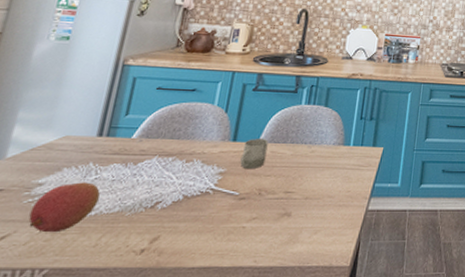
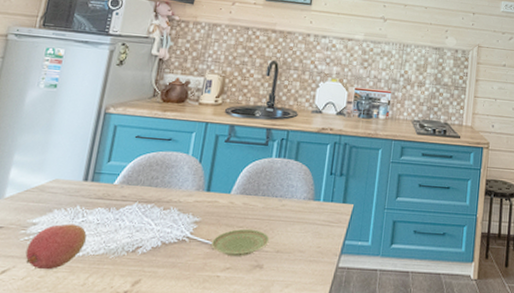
plate: none [236,177,298,205] -> present [210,228,270,257]
cup: present [240,139,269,168] -> none [214,190,241,219]

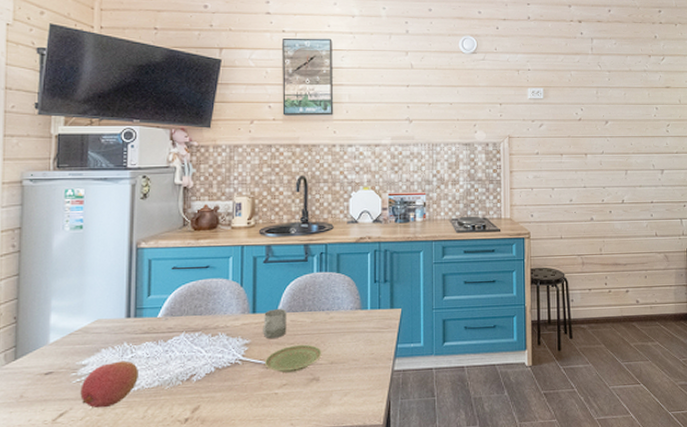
cup: none [214,190,241,219] -> present [263,309,287,338]

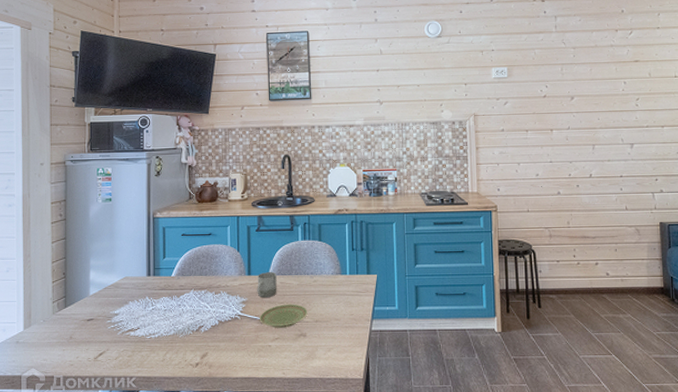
fruit: present [80,361,138,409] -> none [114,312,158,351]

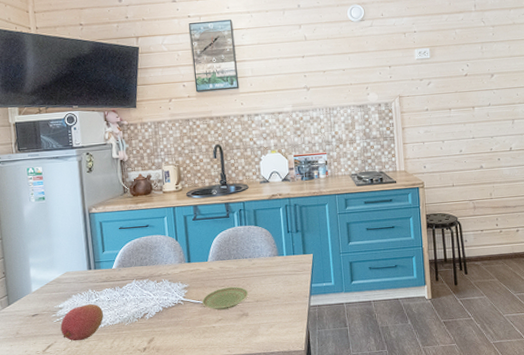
fruit: none [114,312,158,351] -> present [60,304,104,341]
cup: present [257,272,277,297] -> none [197,258,218,283]

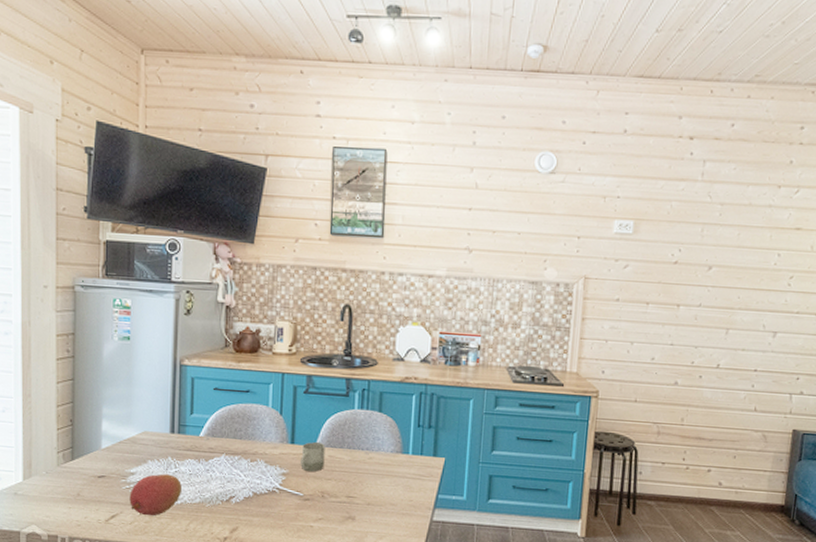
cup: none [197,258,218,283] -> present [300,442,325,472]
plate: present [201,286,249,310] -> none [301,481,359,508]

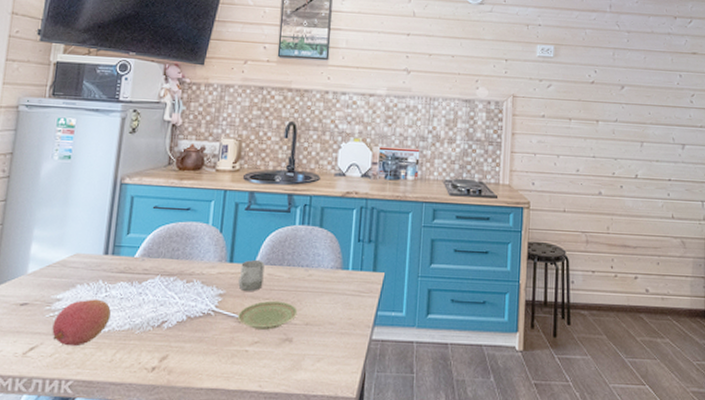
plate: none [301,481,359,508] -> present [237,300,298,330]

